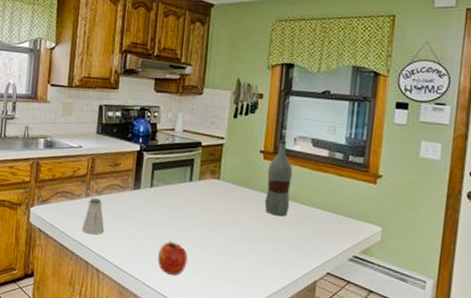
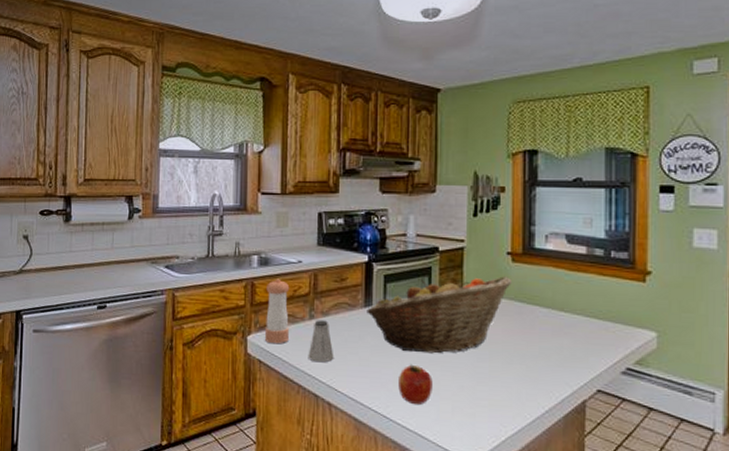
pepper shaker: none [46,160,70,217] -> present [265,278,290,344]
fruit basket: none [135,169,262,234] -> present [367,276,512,354]
bottle: present [264,140,293,217] -> none [517,239,547,327]

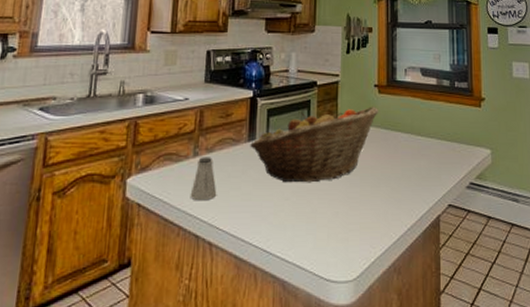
pepper shaker: present [265,278,290,344] -> none [146,117,175,185]
apple: present [398,364,433,404] -> none [278,195,310,235]

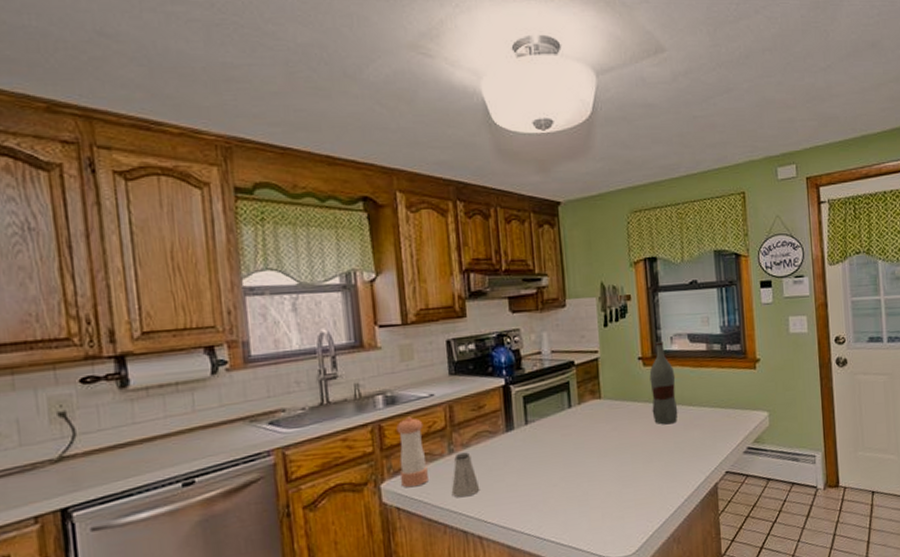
pepper shaker: none [146,117,175,185] -> present [396,416,428,488]
fruit basket: present [250,107,378,183] -> none [509,381,645,469]
bottle: none [383,73,407,151] -> present [649,342,678,425]

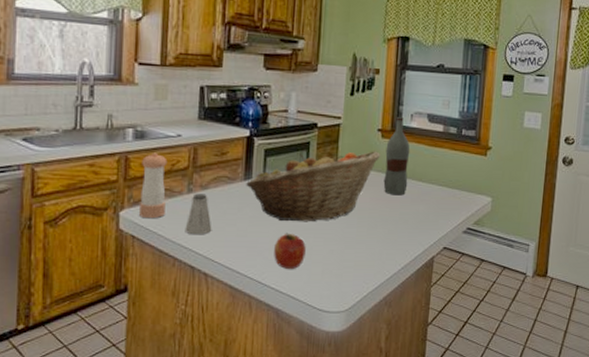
fruit basket: none [509,381,645,469] -> present [246,151,380,222]
apple: none [548,480,582,519] -> present [274,233,306,269]

